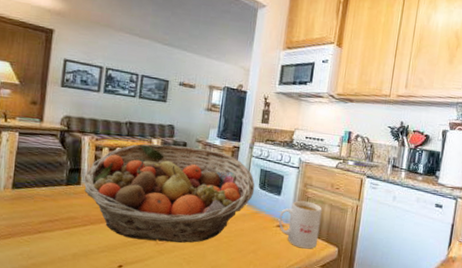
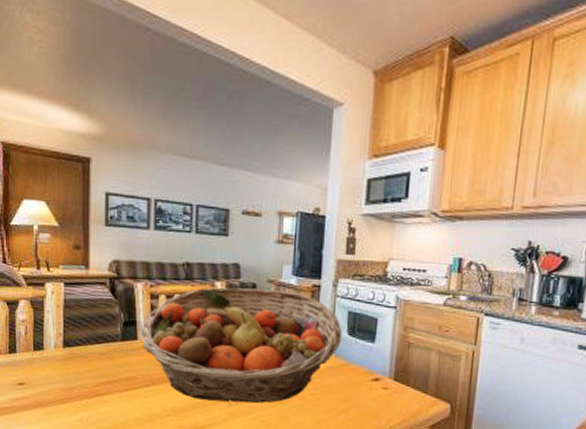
mug: present [278,200,322,249] -> none [373,347,428,407]

